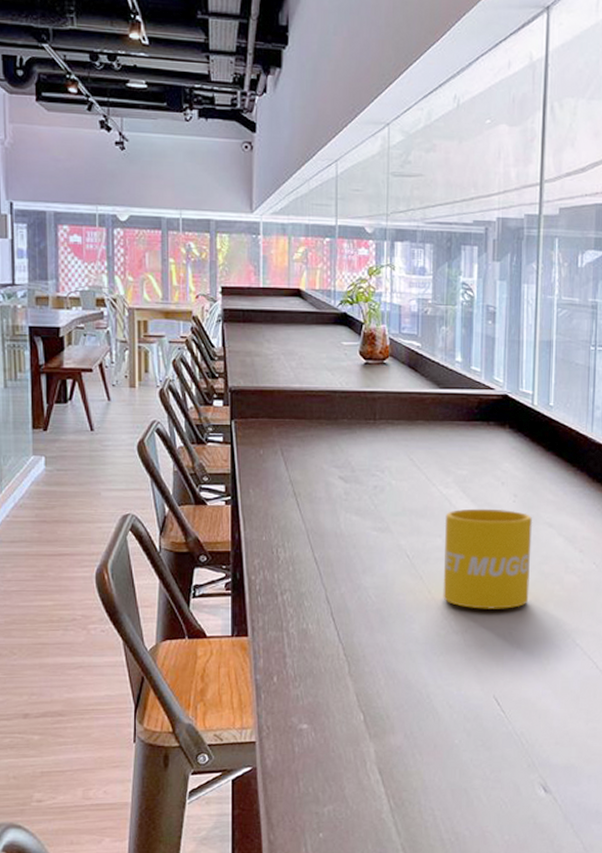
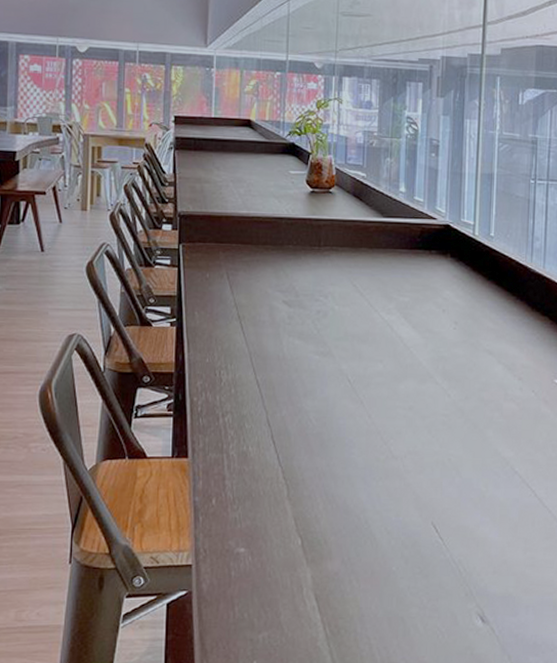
mug: present [443,508,533,609] -> none [383,335,473,435]

